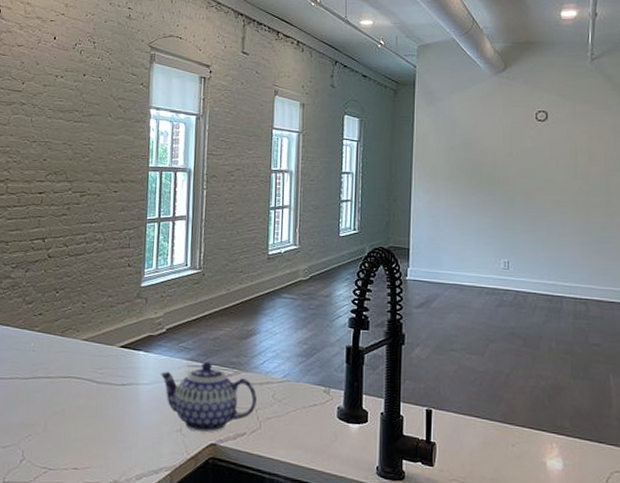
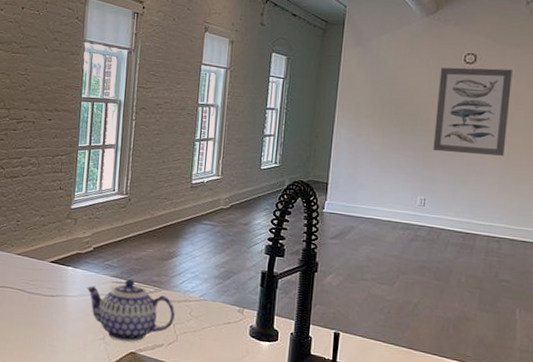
wall art: none [512,125,584,214] -> present [433,67,512,156]

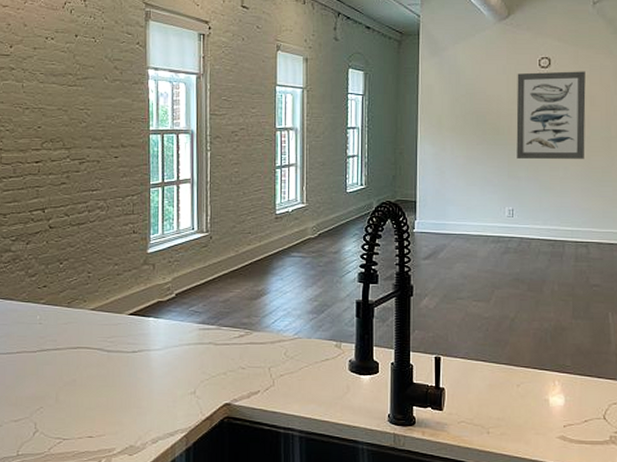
teapot: present [86,279,175,342] -> none [171,325,269,393]

